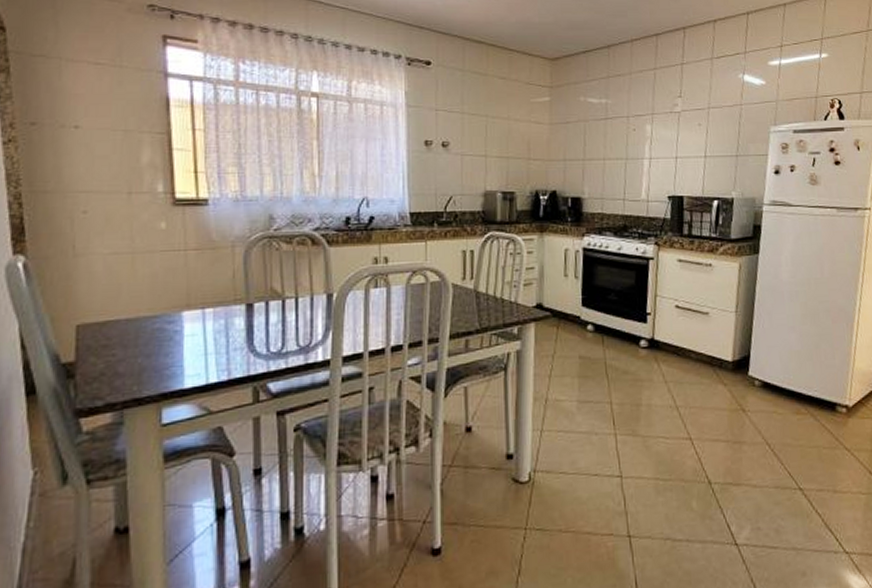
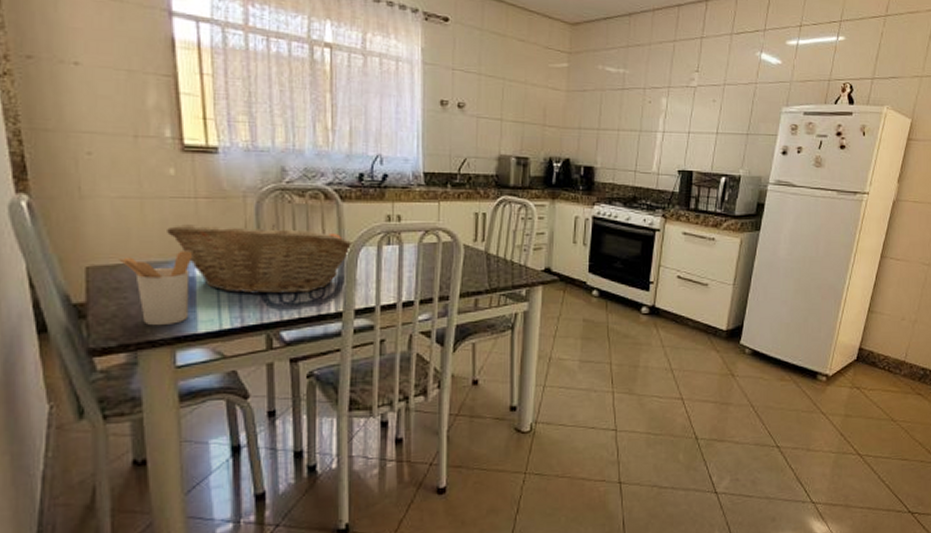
utensil holder: none [109,303,180,383] -> present [119,251,192,326]
fruit basket: none [156,272,342,345] -> present [167,224,355,294]

